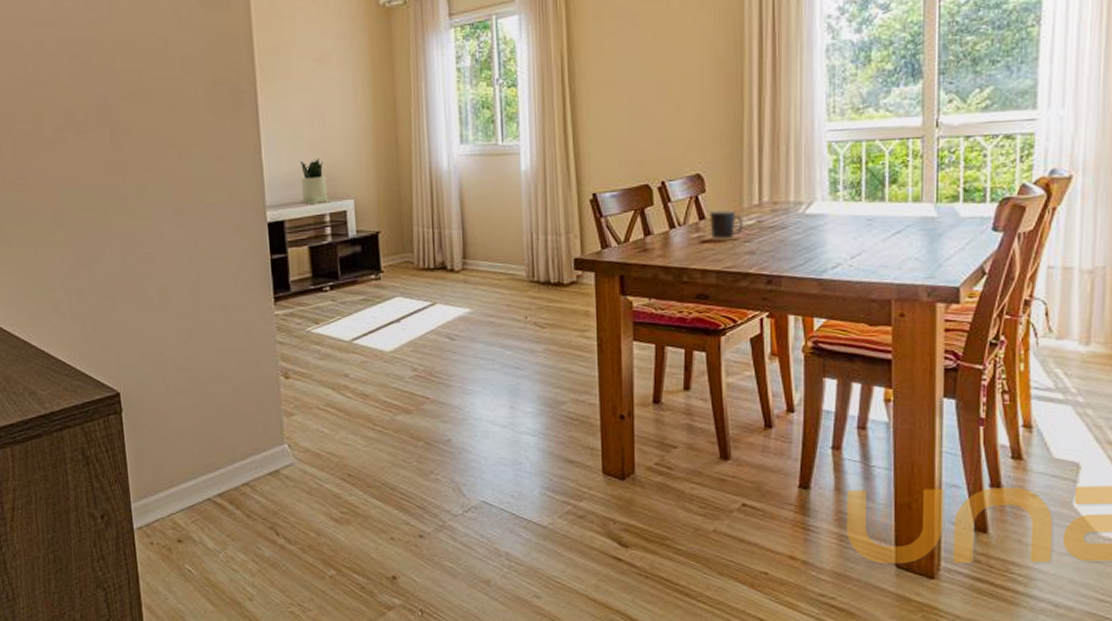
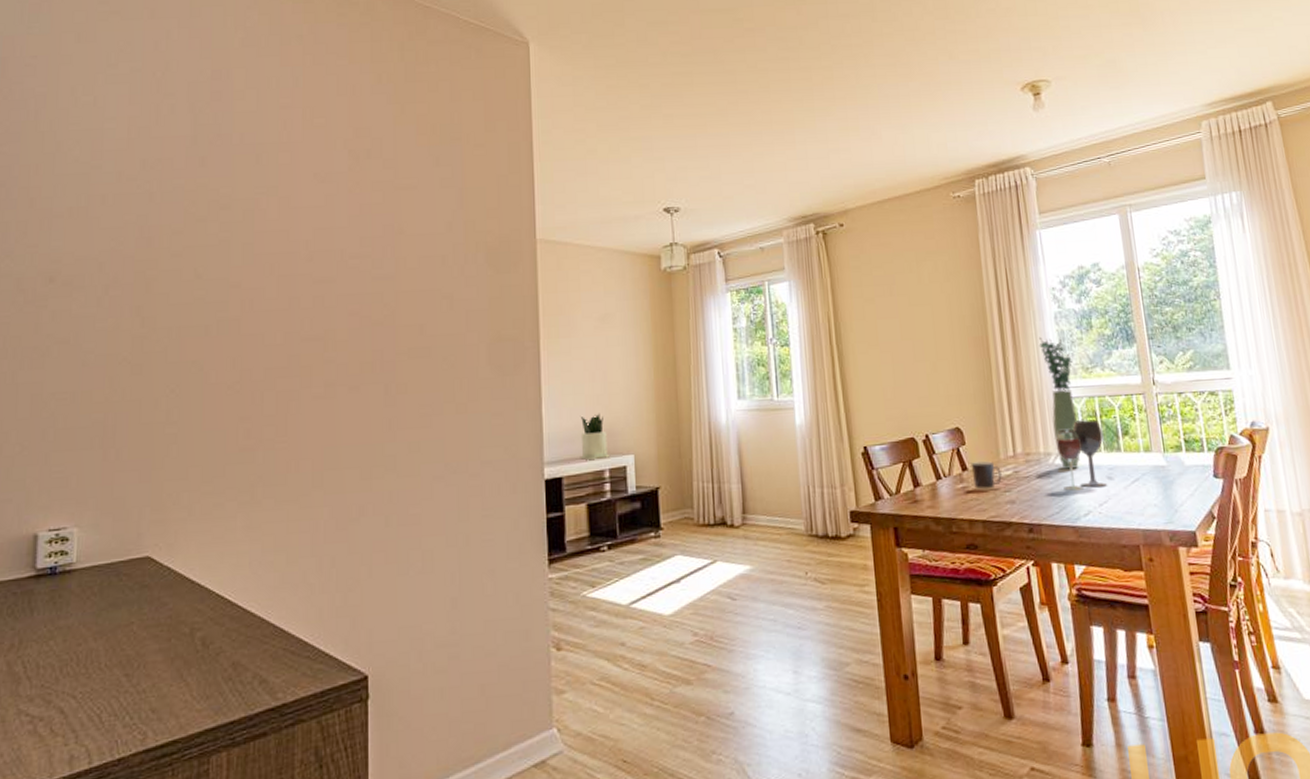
vase: none [803,73,841,219] -> present [1039,336,1080,469]
wineglass: none [809,177,838,242] -> present [1055,429,1085,491]
wine glass: none [832,166,867,240] -> present [1073,419,1108,488]

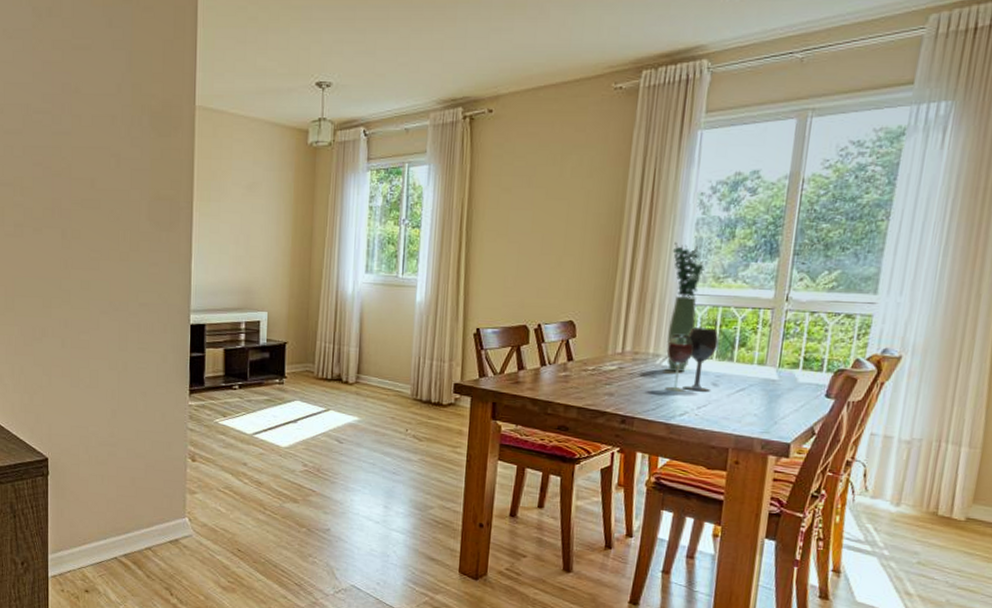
planter: present [580,413,611,461] -> none [221,272,247,313]
mug: present [971,461,1002,491] -> none [576,354,606,382]

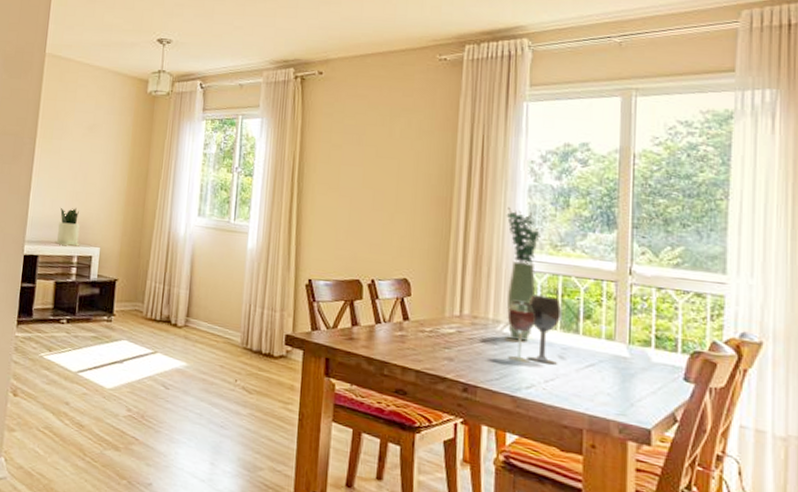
planter: none [221,272,247,313] -> present [55,207,80,247]

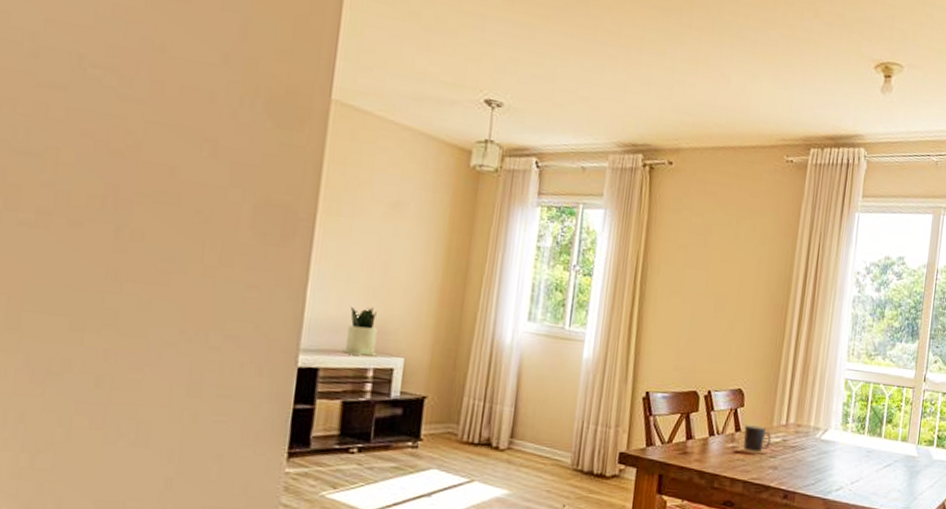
mug: none [412,314,444,344] -> present [743,425,771,454]
vase: present [506,206,540,341] -> none [825,316,859,446]
wineglass: present [507,301,535,363] -> none [823,408,849,467]
wine glass: present [527,294,562,365] -> none [838,402,870,467]

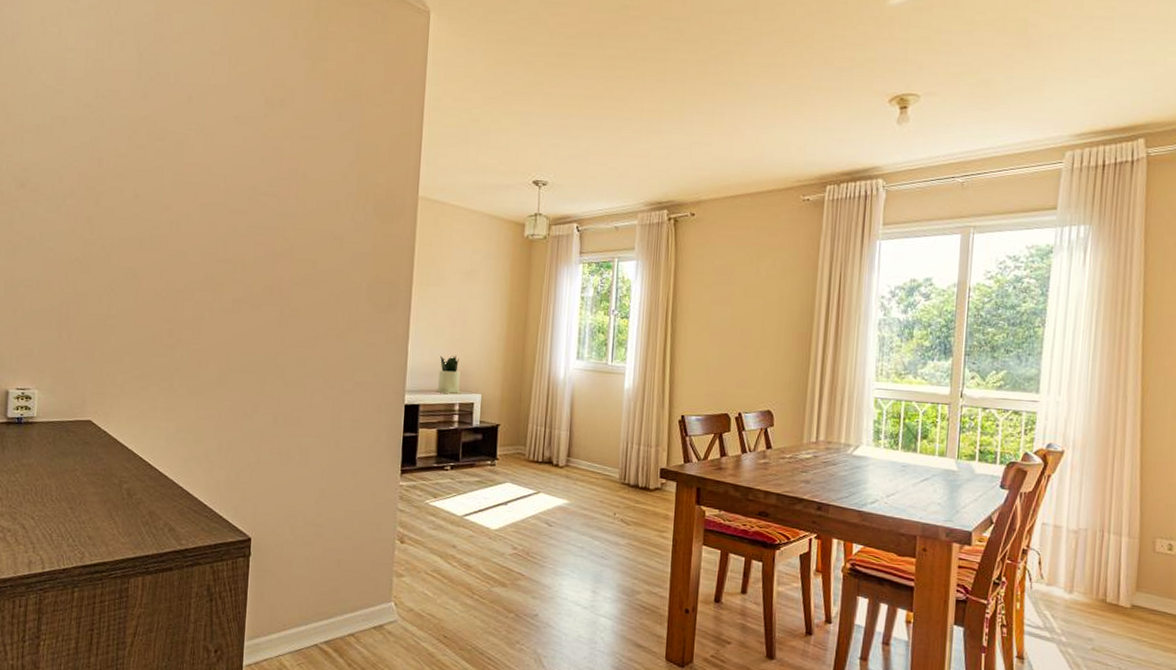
mug: present [743,425,771,454] -> none [774,443,802,469]

